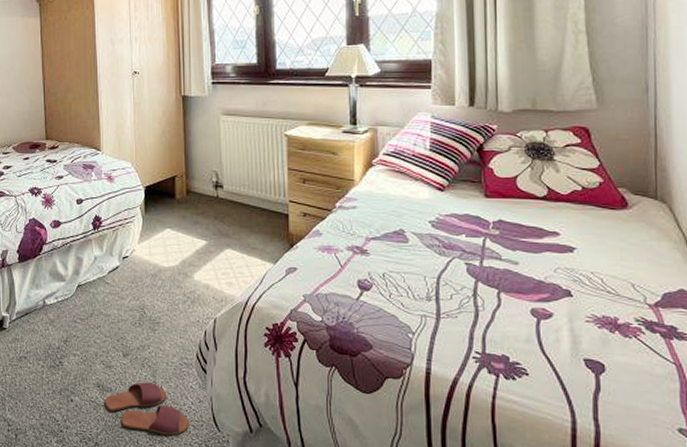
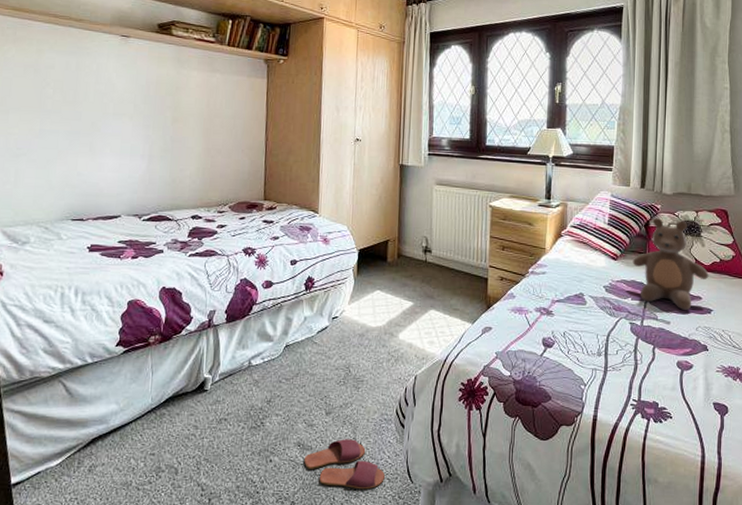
teddy bear: none [464,141,568,248] -> present [632,218,709,310]

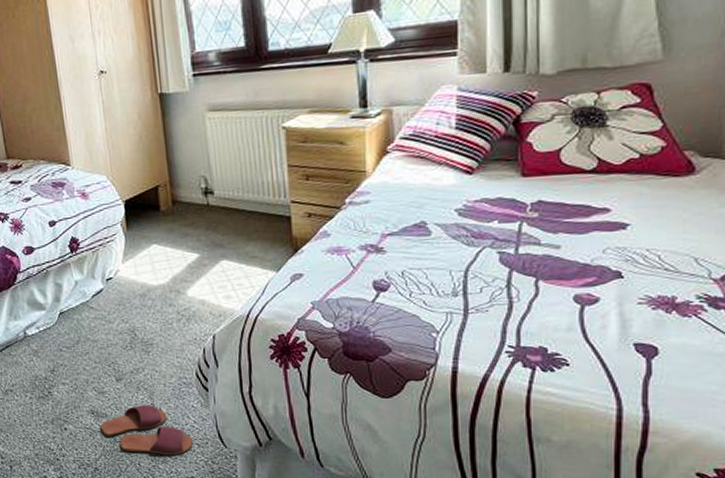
teddy bear: present [632,218,709,310] -> none [497,108,622,229]

